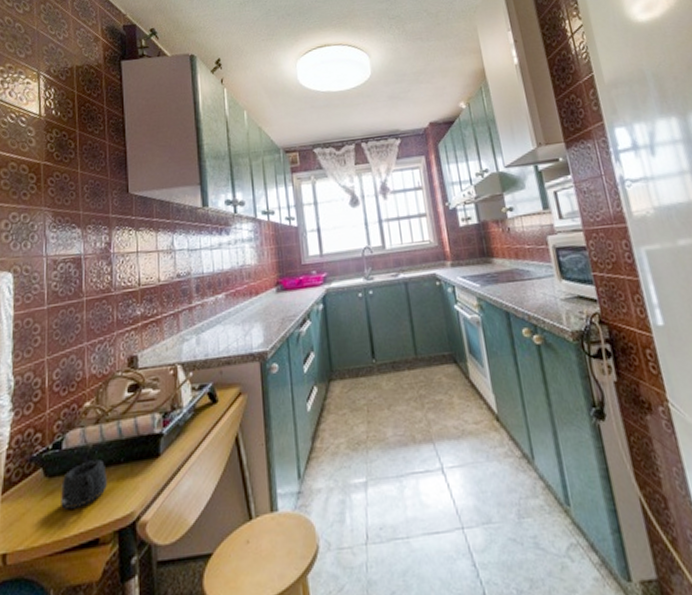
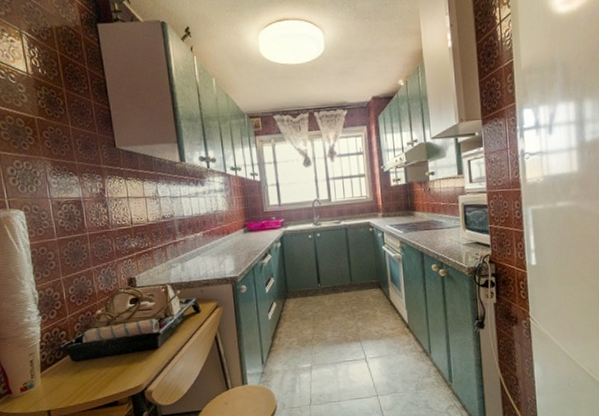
mug: present [61,459,107,509] -> none [85,350,120,382]

